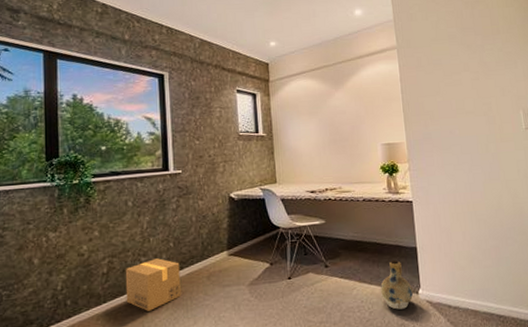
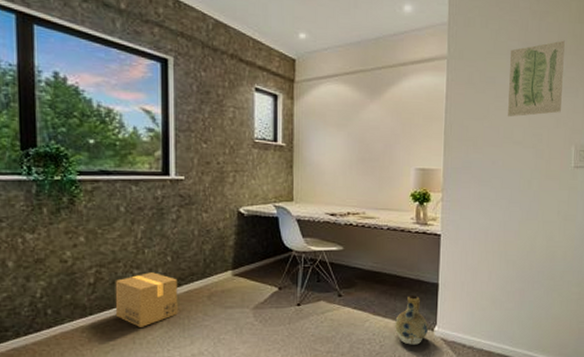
wall art: none [451,22,504,92] -> present [508,40,565,118]

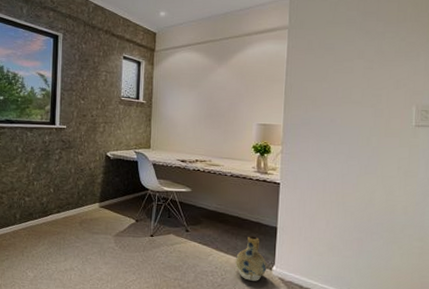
cardboard box: present [115,272,178,327] -> none [10,200,57,243]
wall art: present [508,40,565,118] -> none [346,9,405,80]

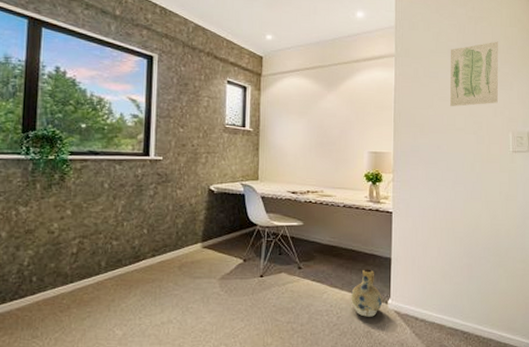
wall art: none [346,9,405,80] -> present [450,41,498,107]

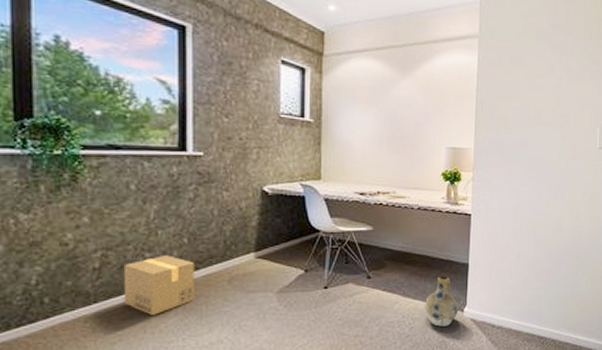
cardboard box: none [93,244,152,295] -> present [123,255,195,315]
wall art: present [450,41,498,107] -> none [537,24,591,98]

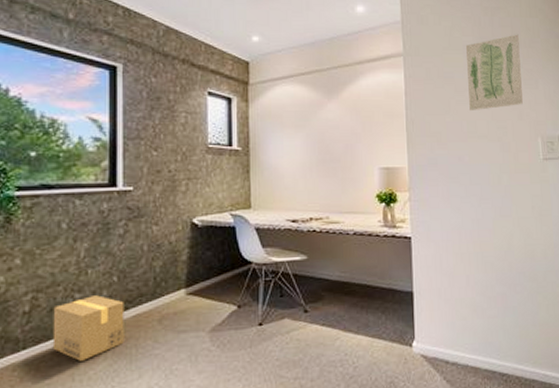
ceramic jug: present [425,275,459,327] -> none [369,306,407,365]
wall art: none [537,24,591,98] -> present [466,34,523,111]

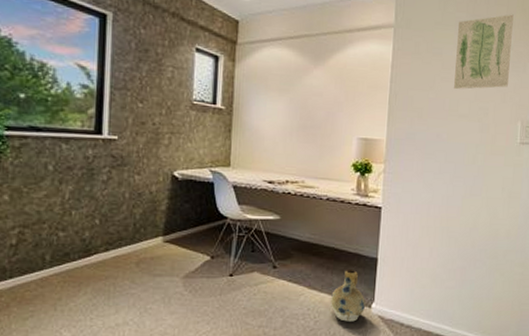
cardboard box: present [52,295,124,361] -> none [37,235,105,293]
ceramic jug: none [369,306,407,365] -> present [331,269,366,322]

